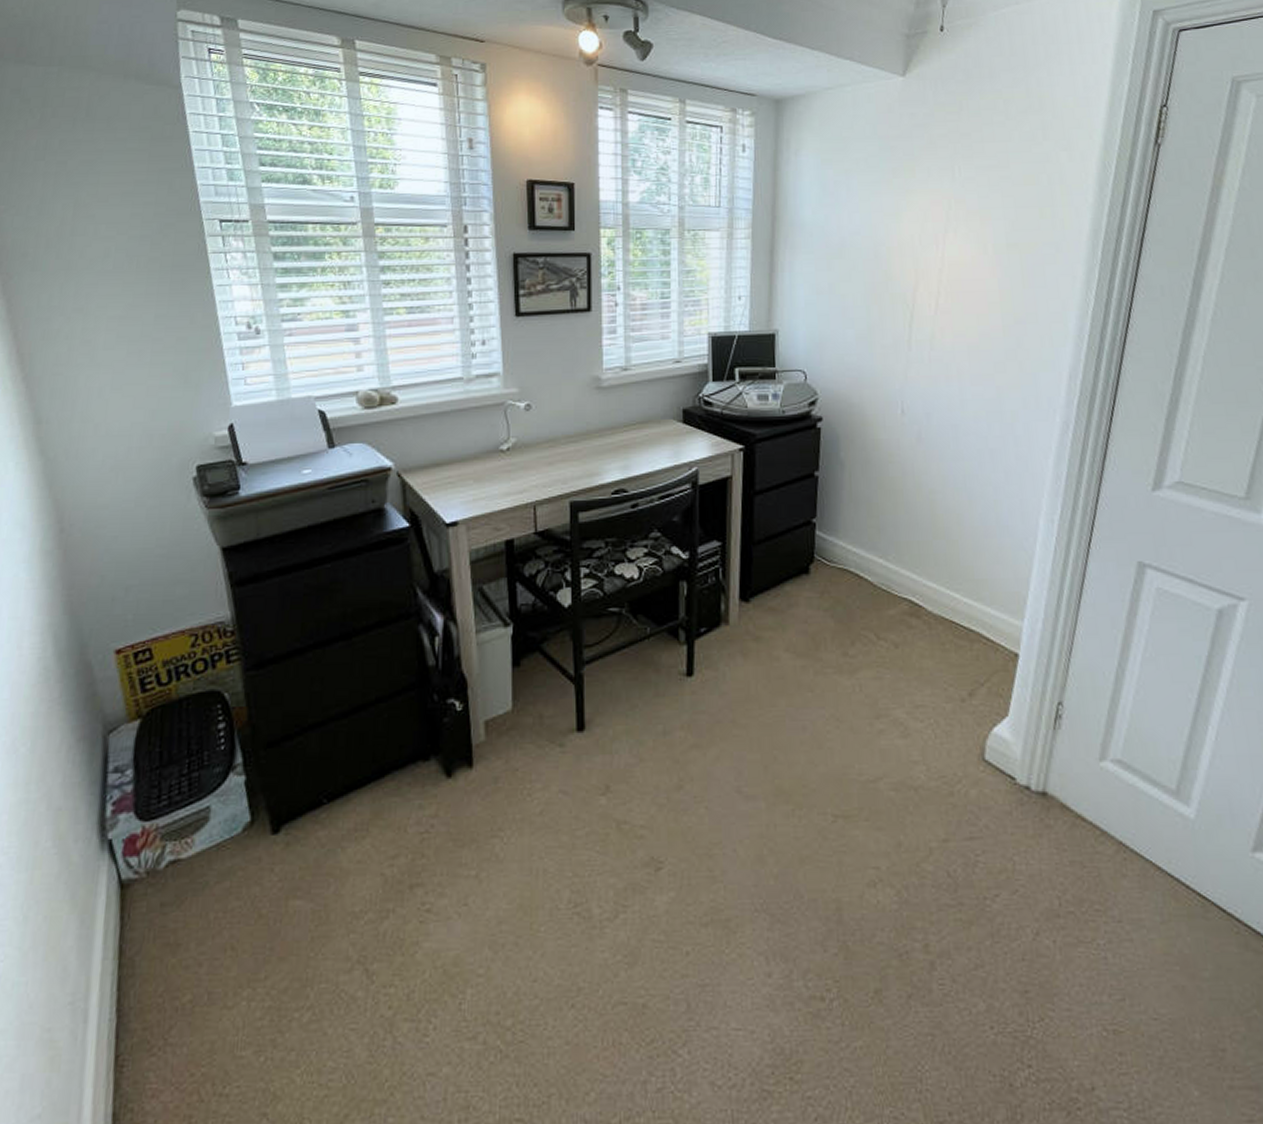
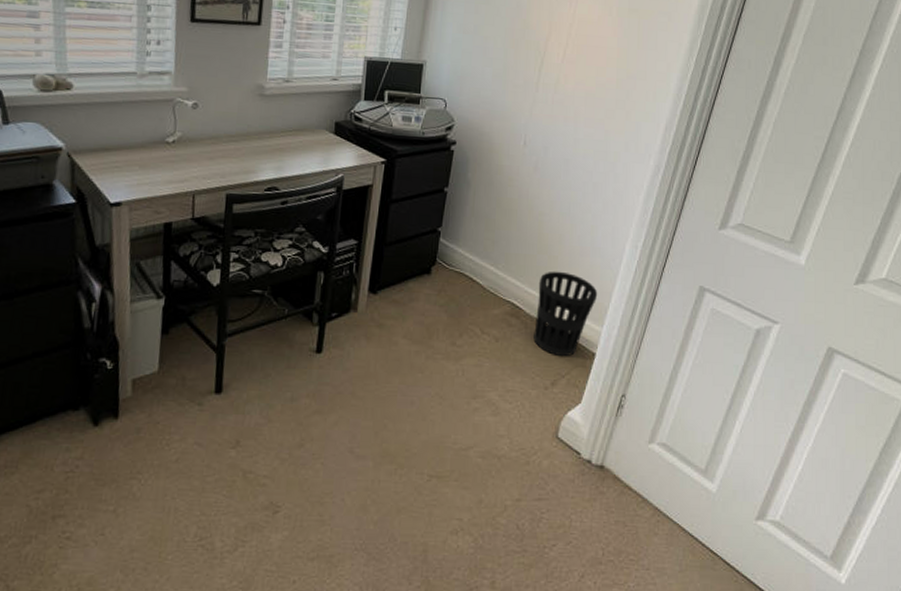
wastebasket: none [938,557,1013,661] -> present [533,271,598,357]

